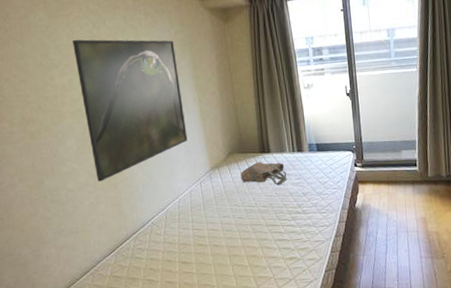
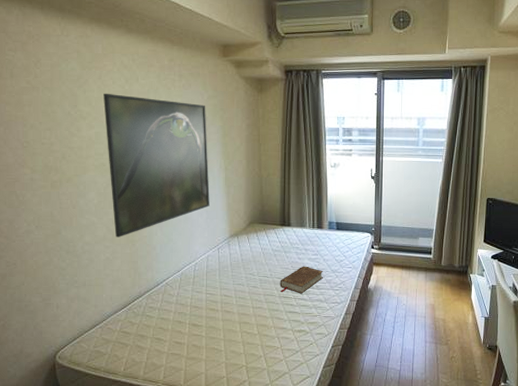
tote bag: present [240,161,287,186] -> none [259,234,304,259]
book: none [265,191,309,221] -> present [280,266,323,294]

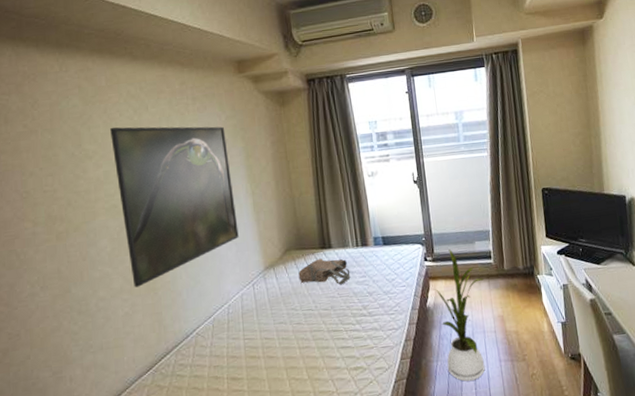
tote bag: none [259,234,304,259] -> present [298,258,351,285]
book: present [280,266,323,294] -> none [326,291,375,325]
house plant: none [377,241,422,355] -> present [434,249,485,382]

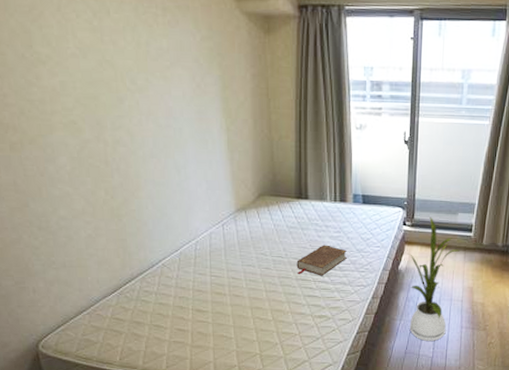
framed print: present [110,126,239,288] -> none [66,30,210,211]
tote bag: present [298,258,351,285] -> none [271,208,325,237]
book: none [326,291,375,325] -> present [296,245,347,276]

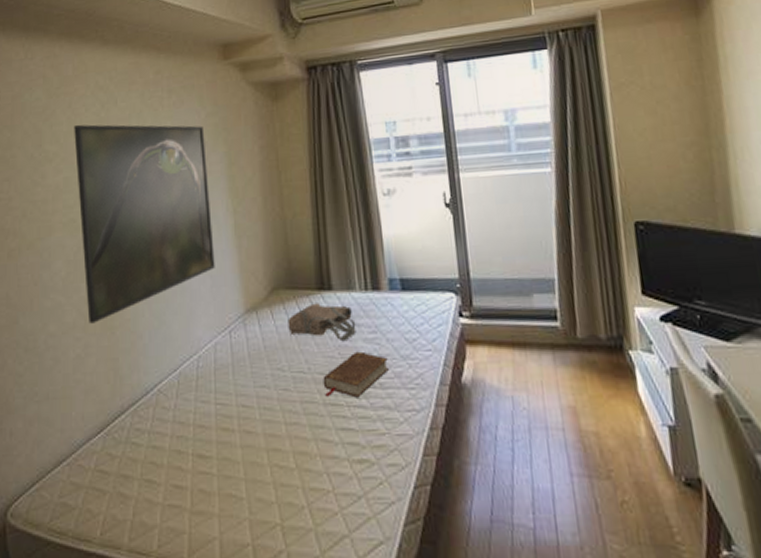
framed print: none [66,30,210,211] -> present [74,124,215,324]
tote bag: none [271,208,325,237] -> present [288,303,356,342]
house plant: present [409,216,460,341] -> none [473,301,549,500]

